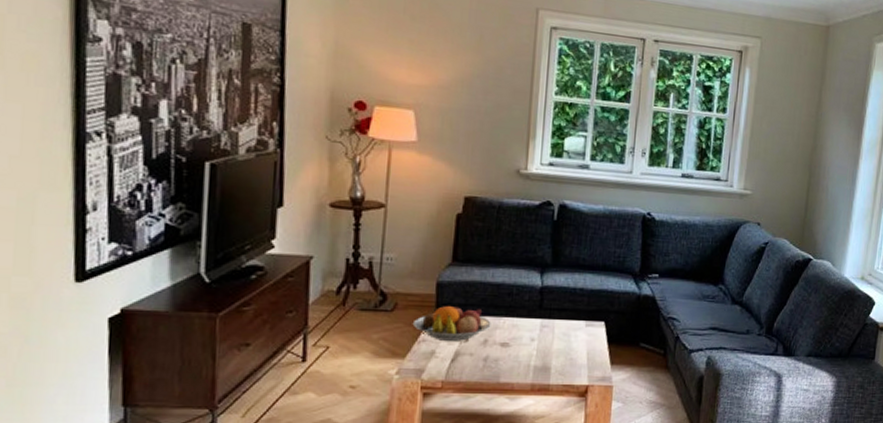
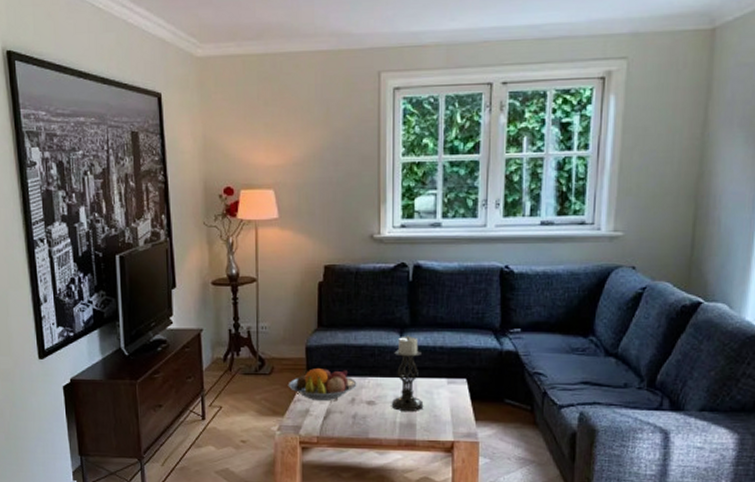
candle holder: none [526,275,562,354] -> present [391,335,424,411]

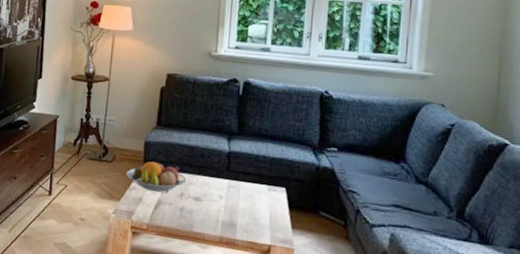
candle holder: present [391,335,424,411] -> none [215,142,246,212]

